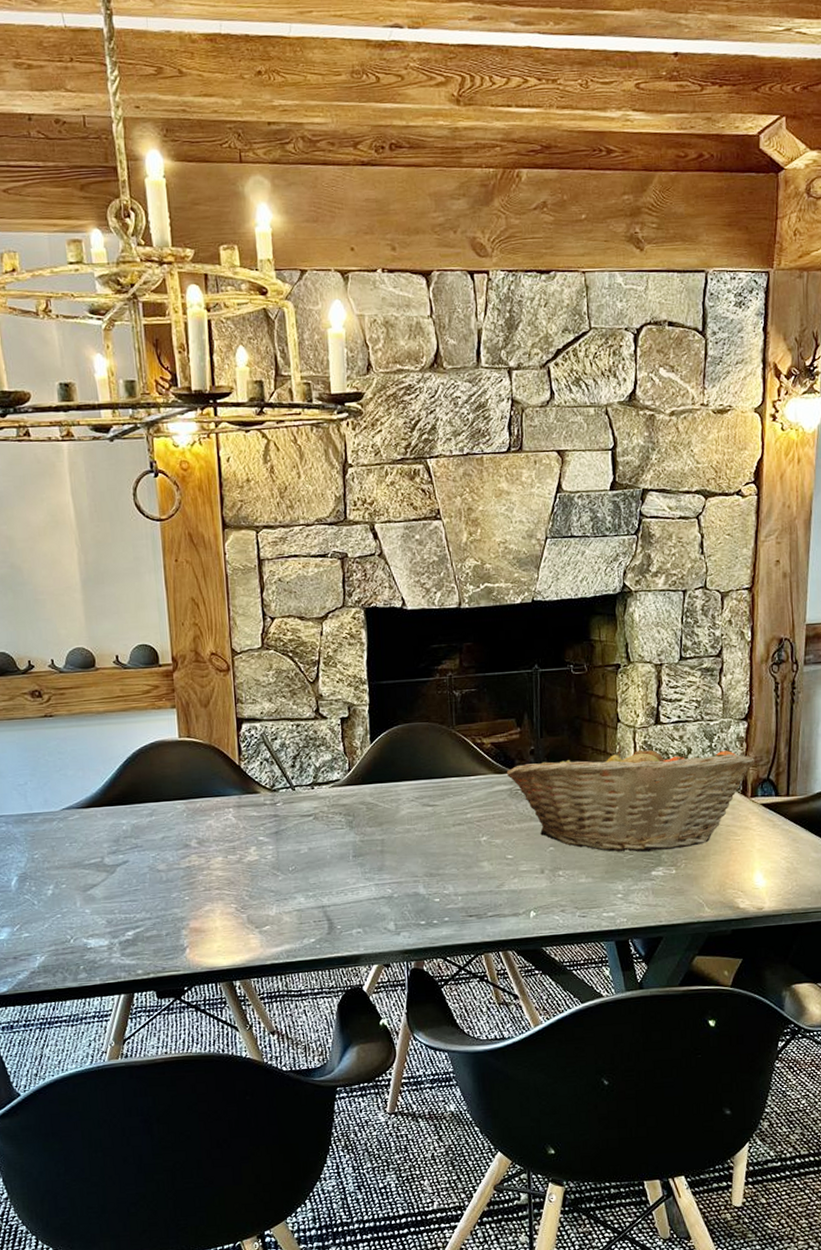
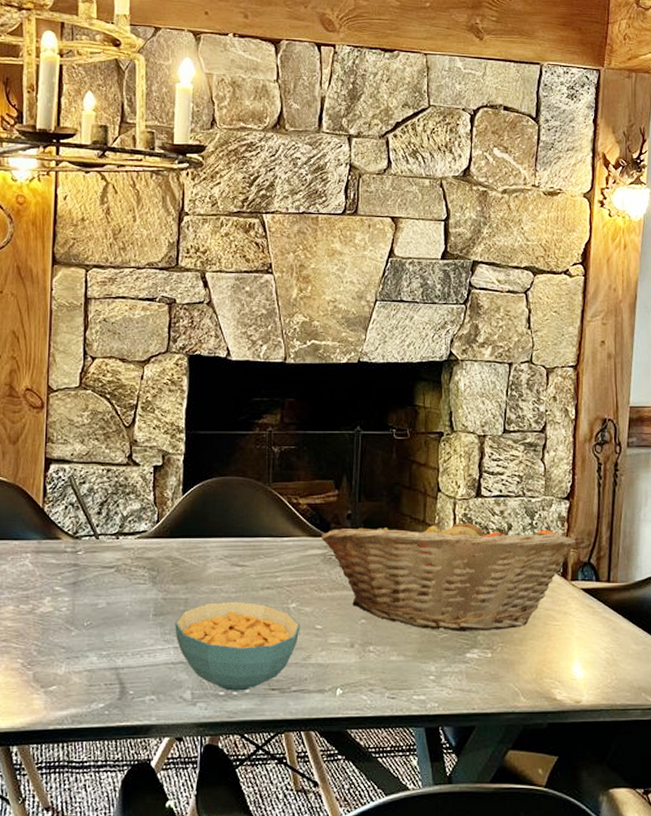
cereal bowl: none [374,838,492,920] -> present [175,601,300,691]

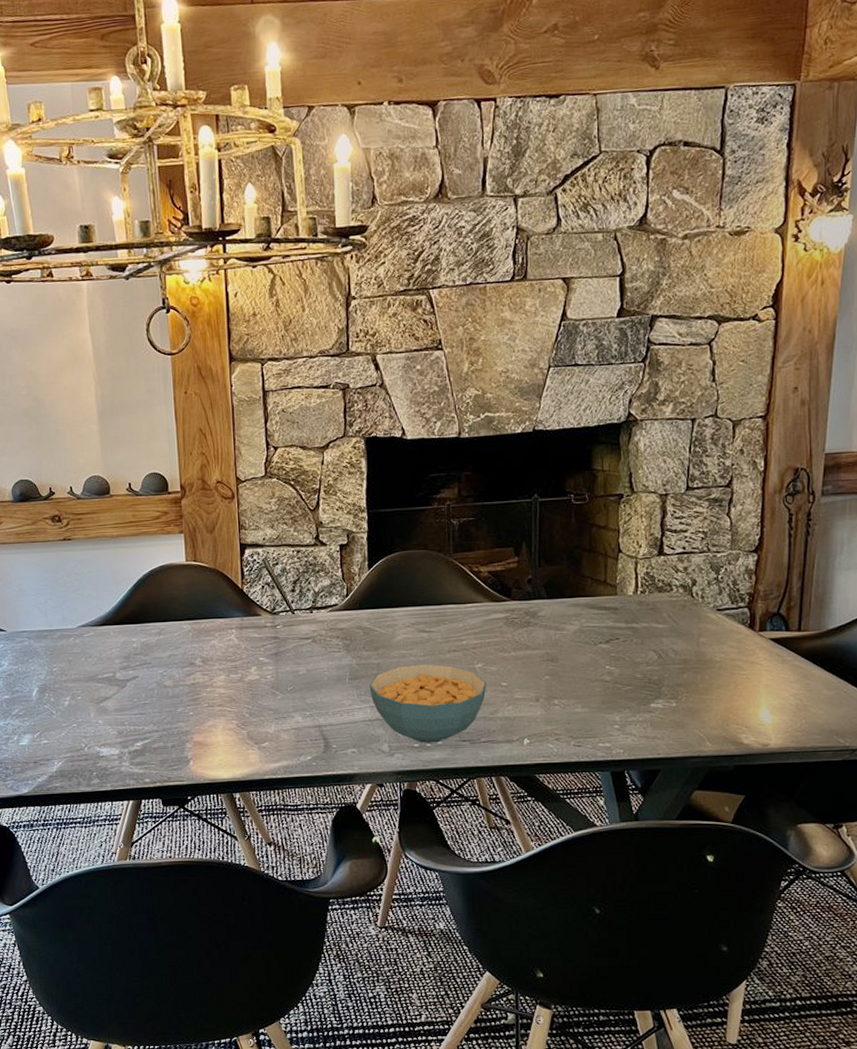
fruit basket: present [321,512,575,632] -> none [503,572,764,684]

